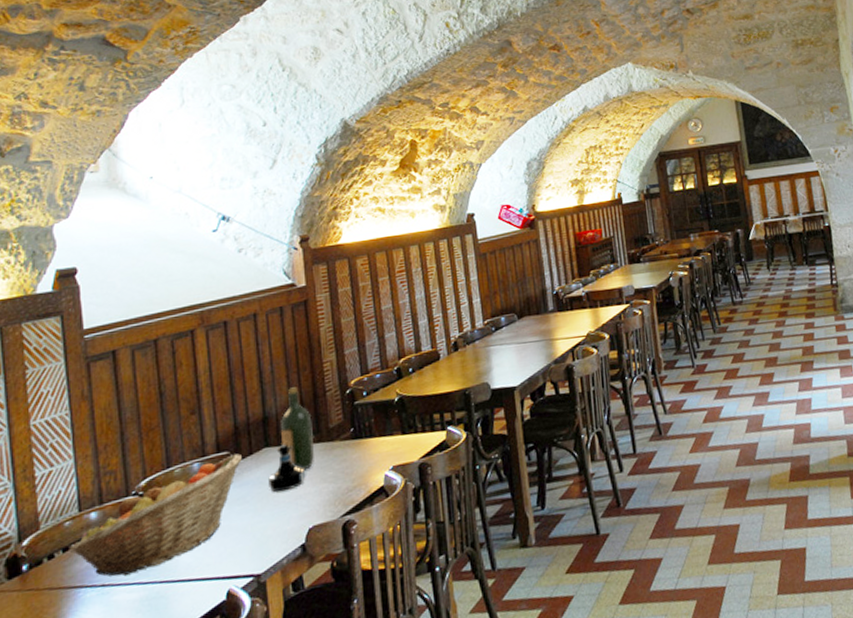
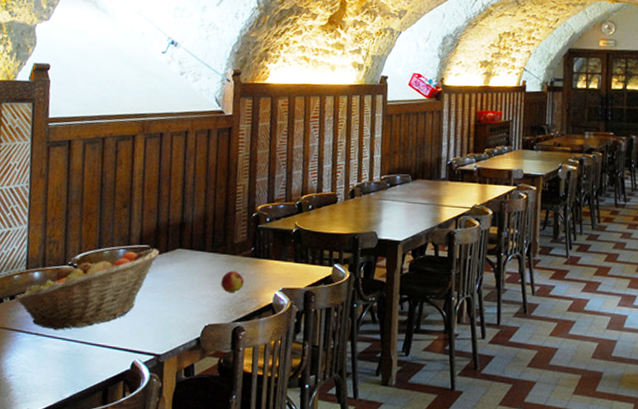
tequila bottle: present [268,443,306,493] -> none [177,249,209,290]
wine bottle: present [280,387,314,471] -> none [192,201,221,275]
apple: none [321,458,348,486] -> present [221,270,244,294]

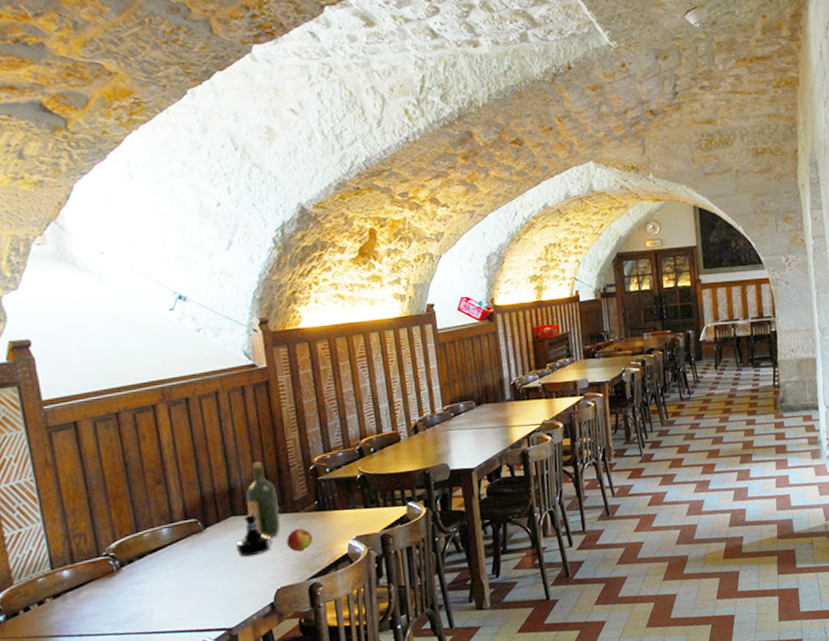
fruit basket: present [15,248,159,330] -> none [45,521,209,628]
tequila bottle: none [177,249,209,290] -> present [236,513,273,557]
wine bottle: none [192,201,221,275] -> present [246,462,280,538]

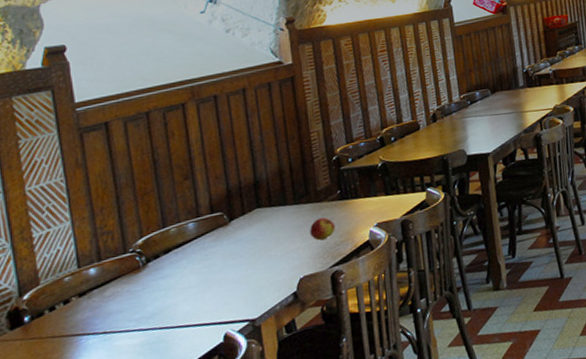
tequila bottle: present [236,513,273,557] -> none [260,204,296,248]
wine bottle: present [246,462,280,538] -> none [271,154,304,228]

